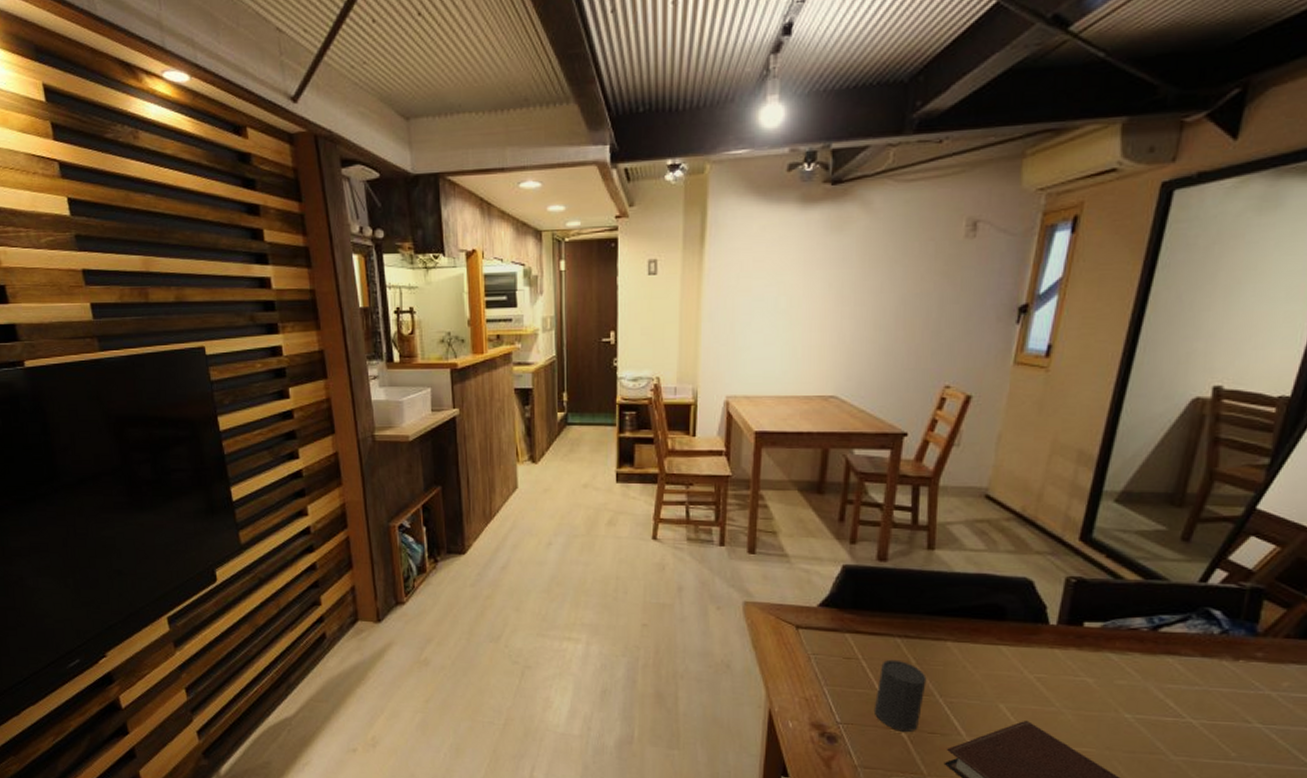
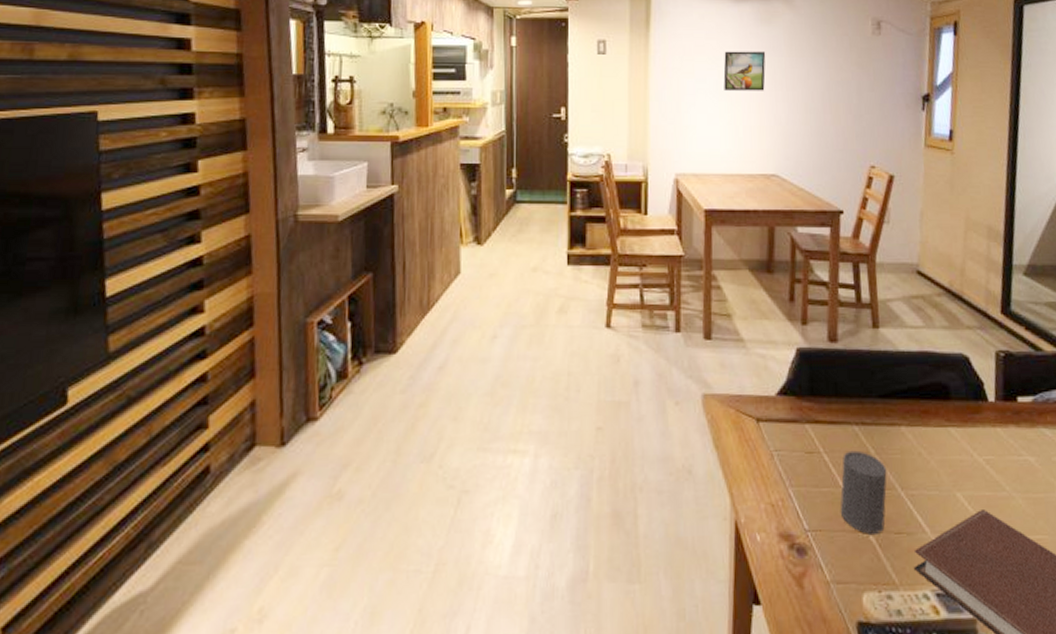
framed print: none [783,263,834,309] -> present [723,51,766,91]

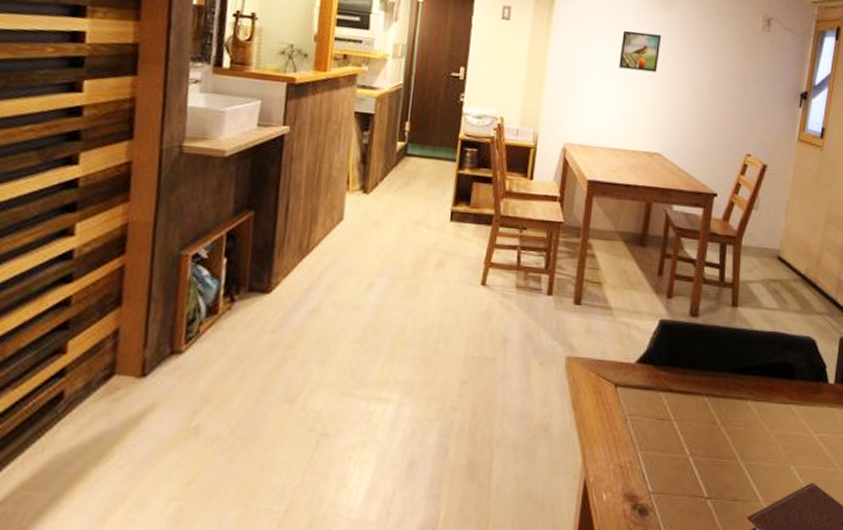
cup: present [840,450,887,534] -> none [683,420,730,500]

